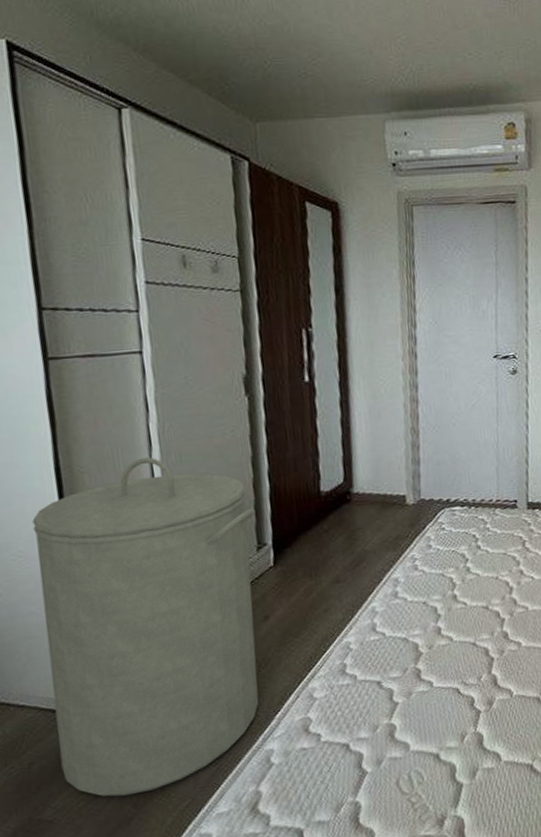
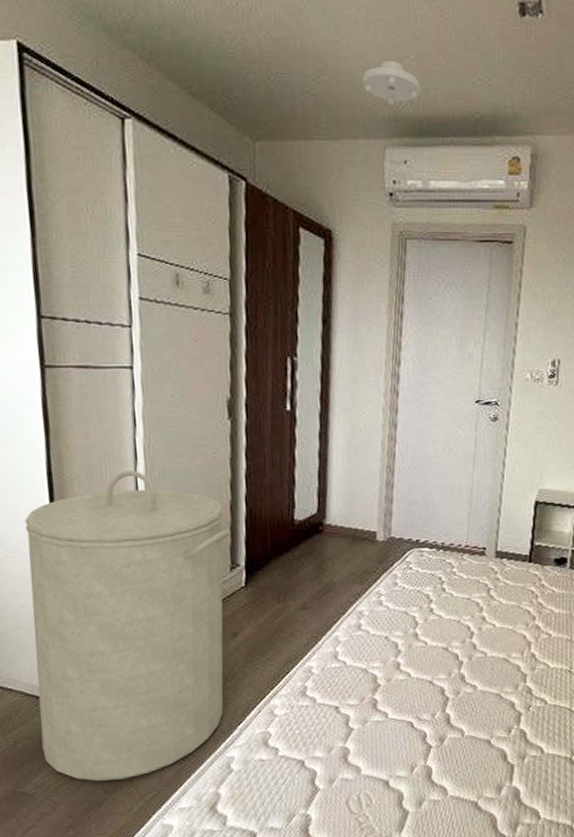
ceiling light: none [357,40,414,82] -> present [362,60,420,106]

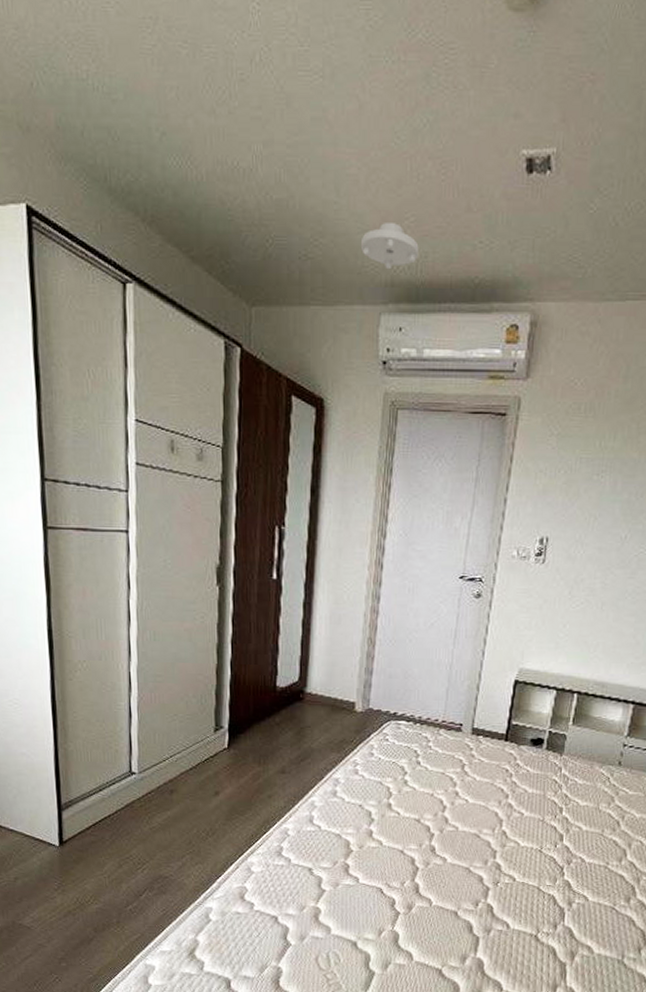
laundry hamper: present [25,470,231,782] -> none [27,631,216,921]

